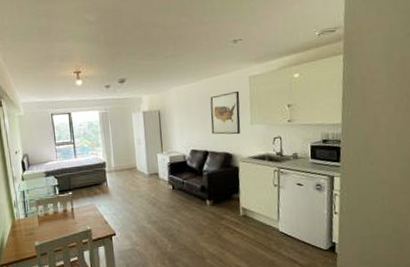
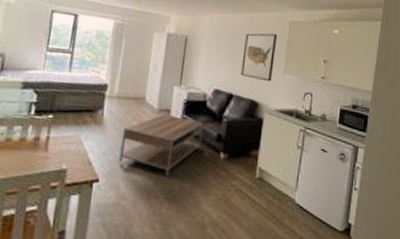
coffee table: none [125,177,189,225] -> present [119,114,203,177]

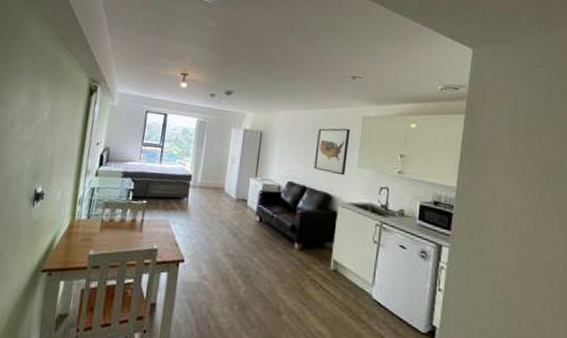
coffee table: present [119,114,203,177] -> none [201,203,278,262]

